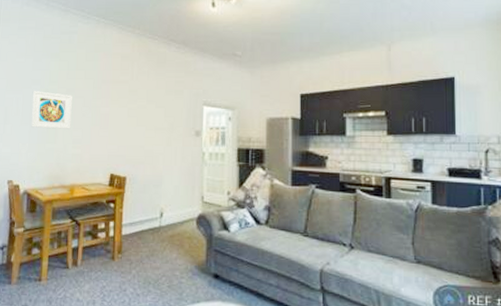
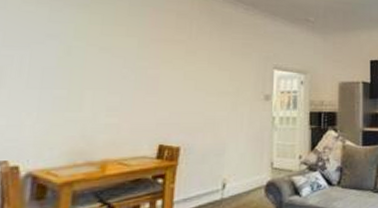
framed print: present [30,91,72,129] -> none [41,47,108,94]

